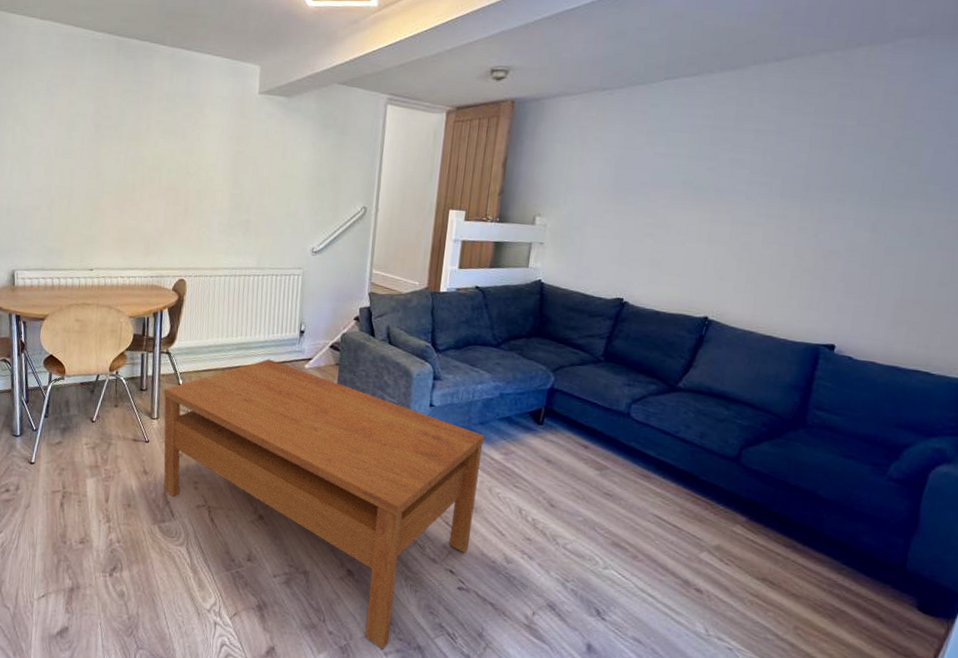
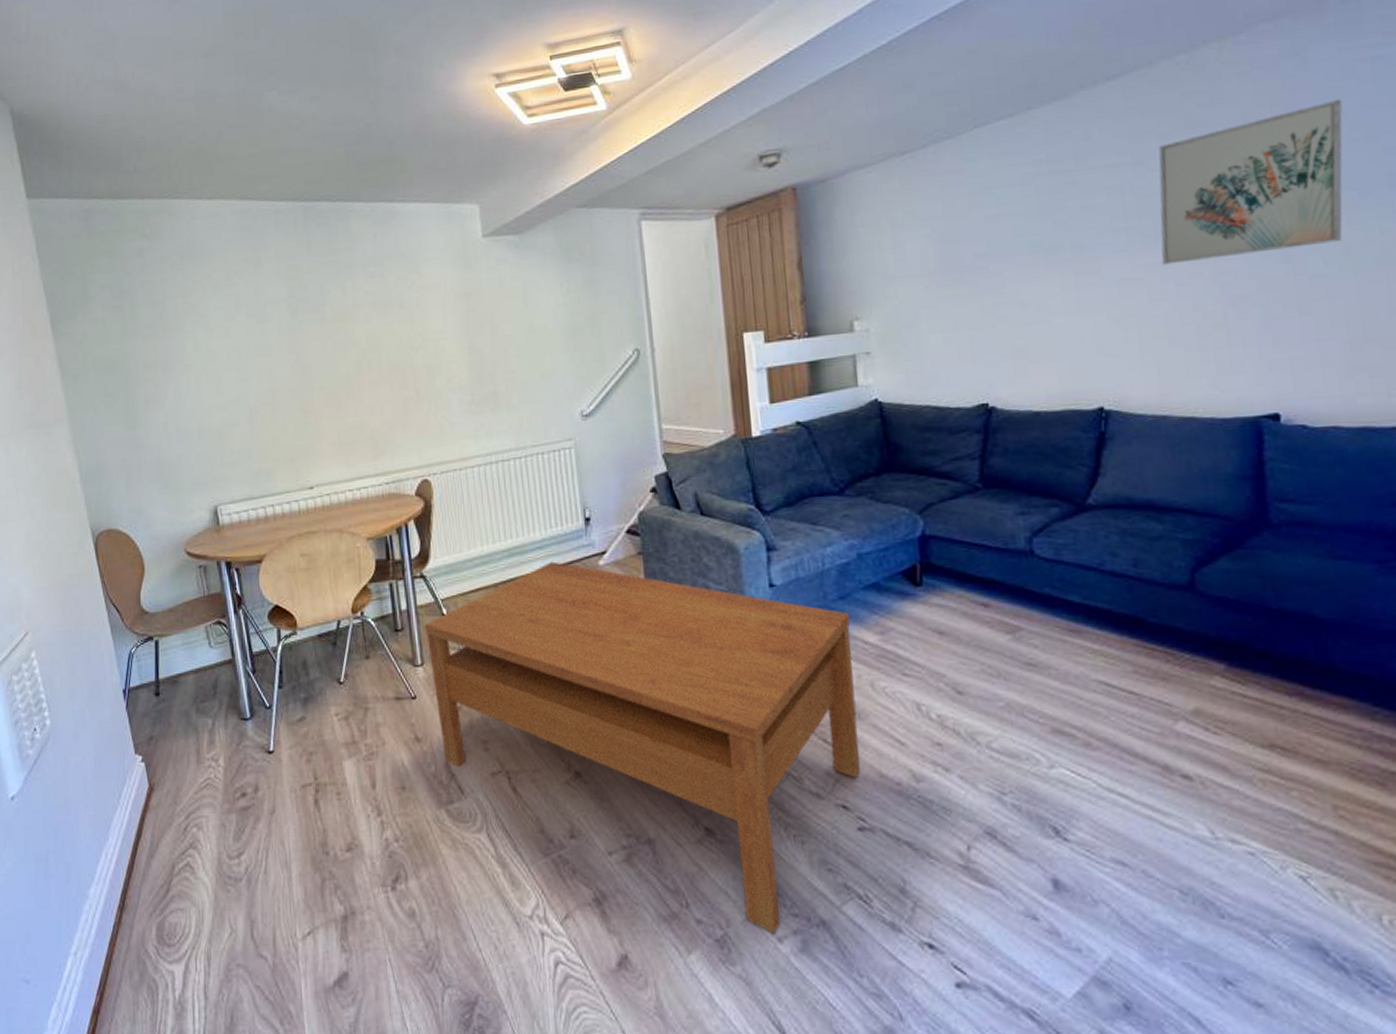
wall art: none [779,111,949,224] -> present [1158,99,1343,265]

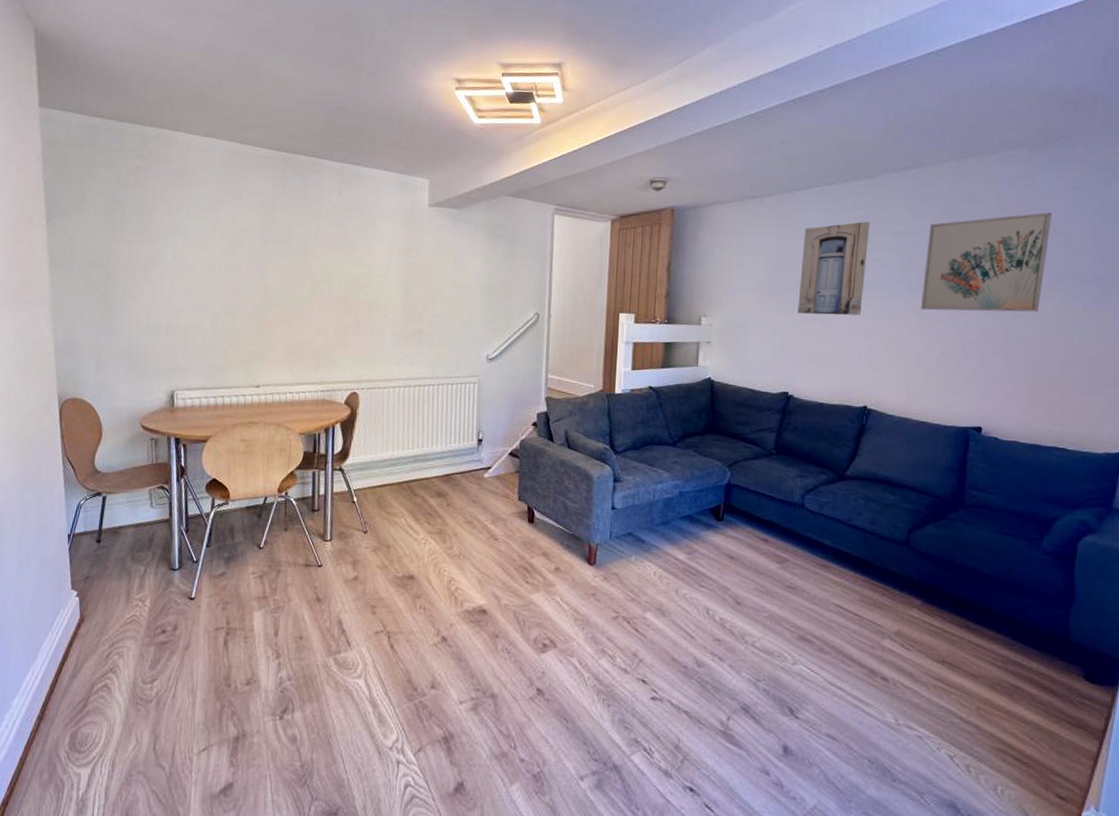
coffee table: present [424,561,861,934] -> none [336,470,668,773]
wall art: none [978,159,1076,297] -> present [798,222,870,315]

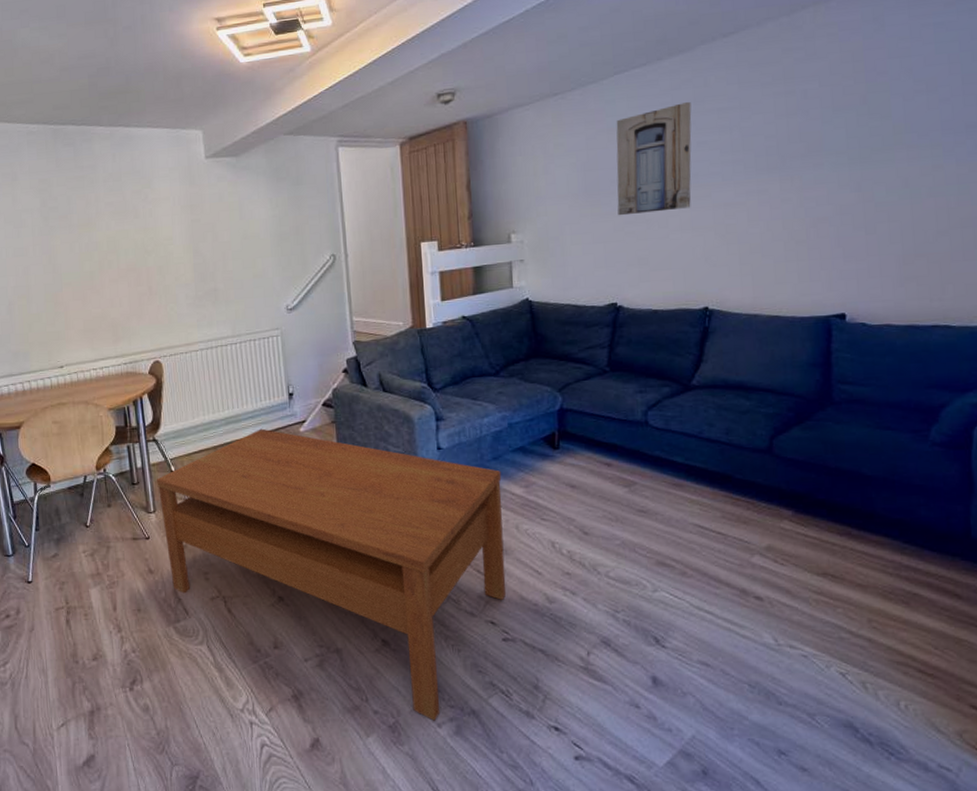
coffee table: none [336,470,668,773] -> present [156,428,506,721]
wall art: present [920,212,1052,312] -> none [759,57,909,192]

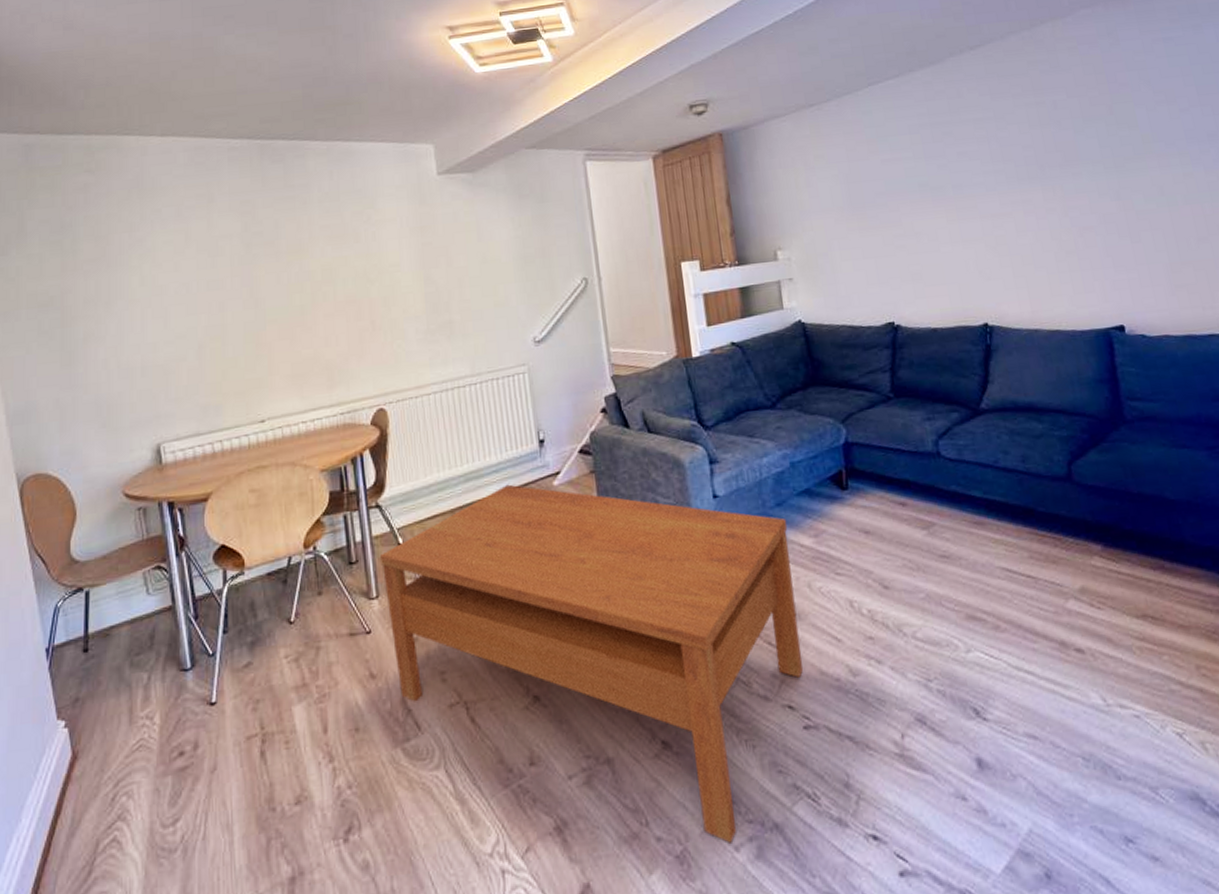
wall art: present [616,102,692,216] -> none [874,113,959,230]

